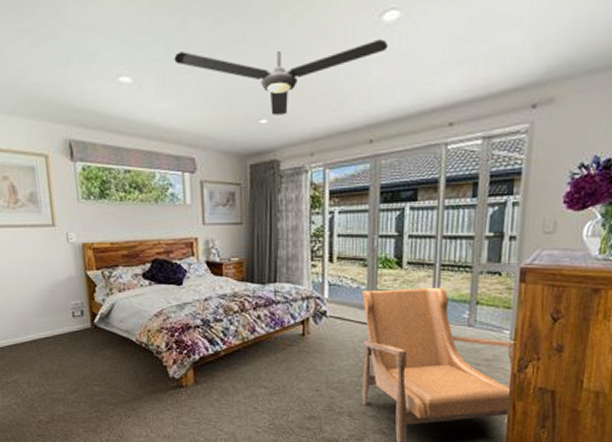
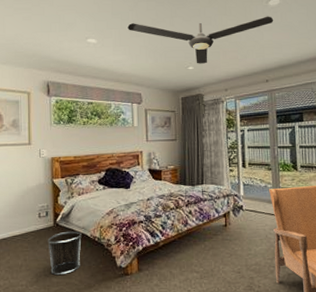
waste bin: none [85,334,126,384] -> present [47,231,82,276]

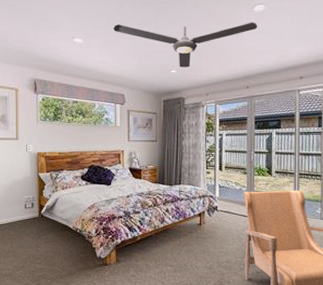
waste bin: present [47,231,82,276] -> none [33,222,64,262]

